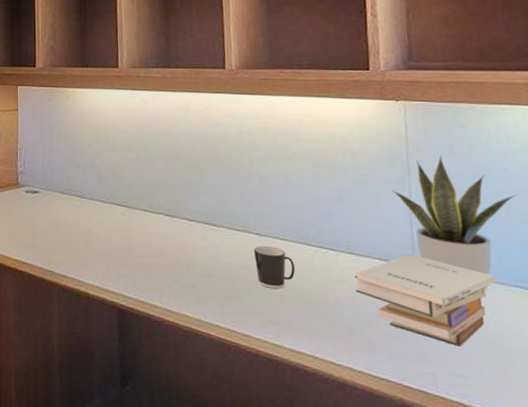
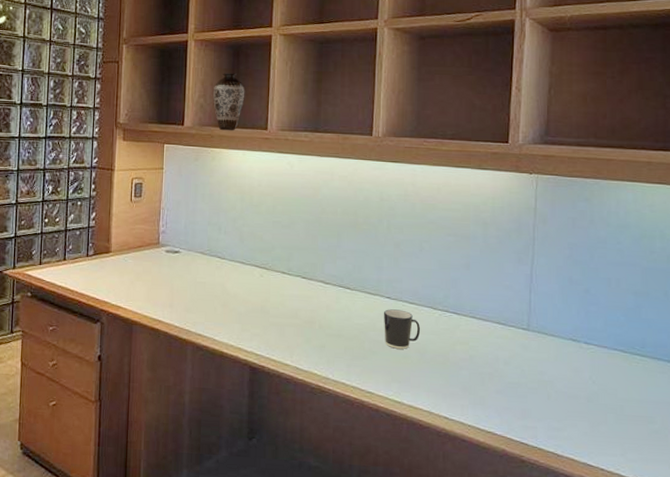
decorative vase: none [62,14,94,71] -> present [212,73,245,131]
books: present [355,254,497,347] -> none [473,319,600,403]
potted plant: present [391,155,517,290] -> none [516,227,627,353]

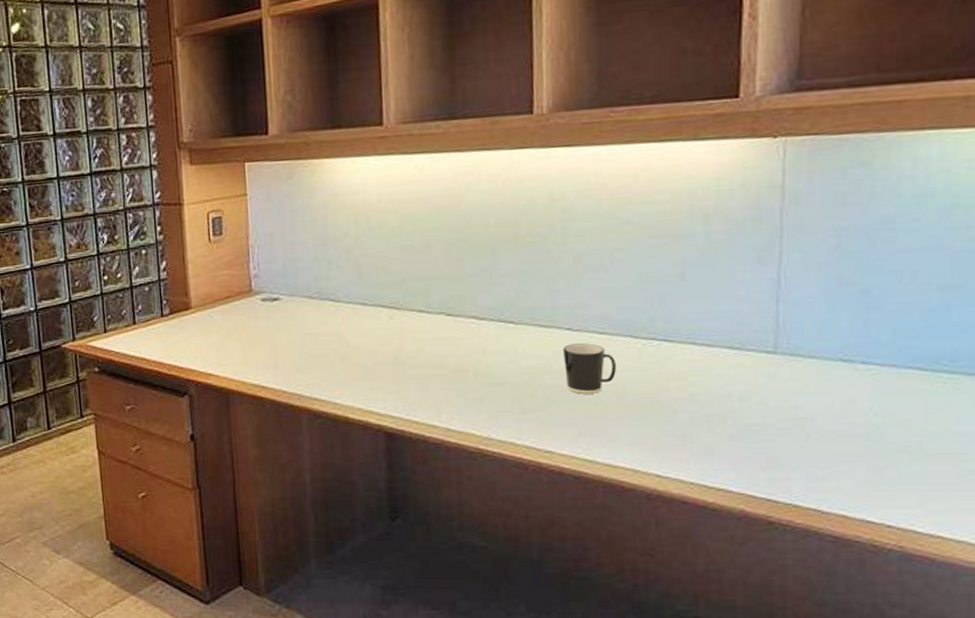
decorative vase: present [212,73,245,131] -> none [302,53,348,135]

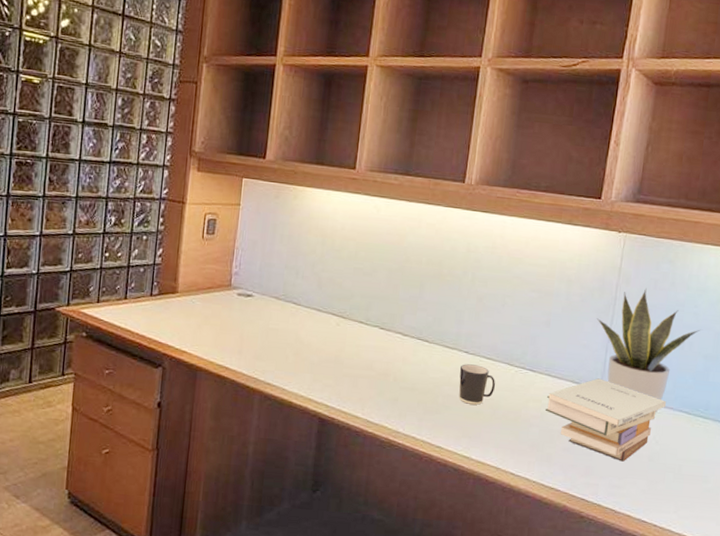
books: none [693,338,885,445] -> present [544,378,667,462]
potted plant: none [755,206,928,375] -> present [596,288,701,413]

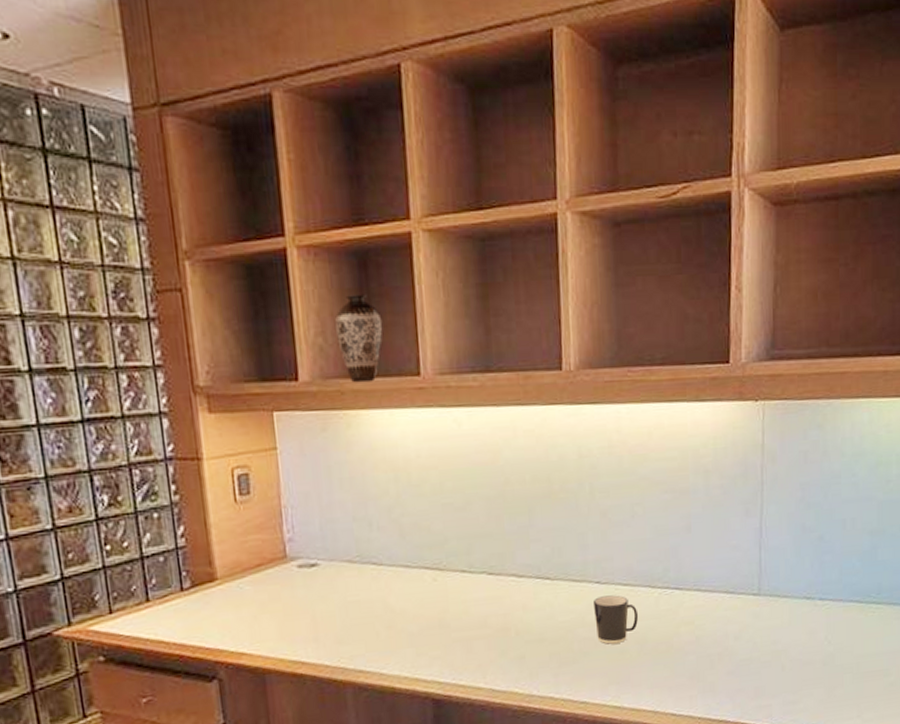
decorative vase: none [298,103,335,169] -> present [334,294,384,383]
books: present [544,378,667,462] -> none [699,582,835,673]
potted plant: present [596,288,701,413] -> none [743,463,862,610]

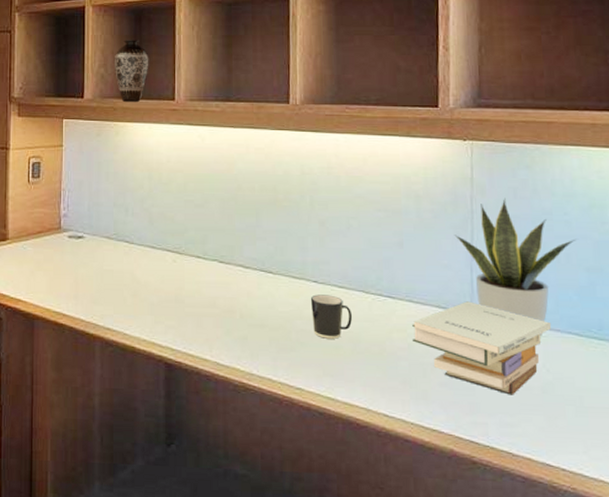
books: none [699,582,835,673] -> present [411,301,552,395]
potted plant: none [743,463,862,610] -> present [454,198,577,337]

